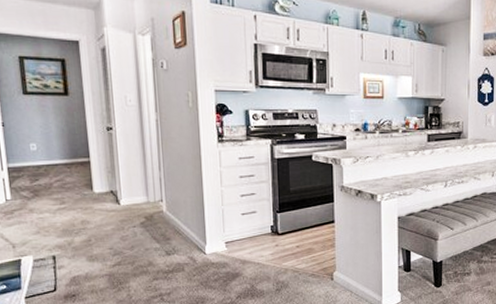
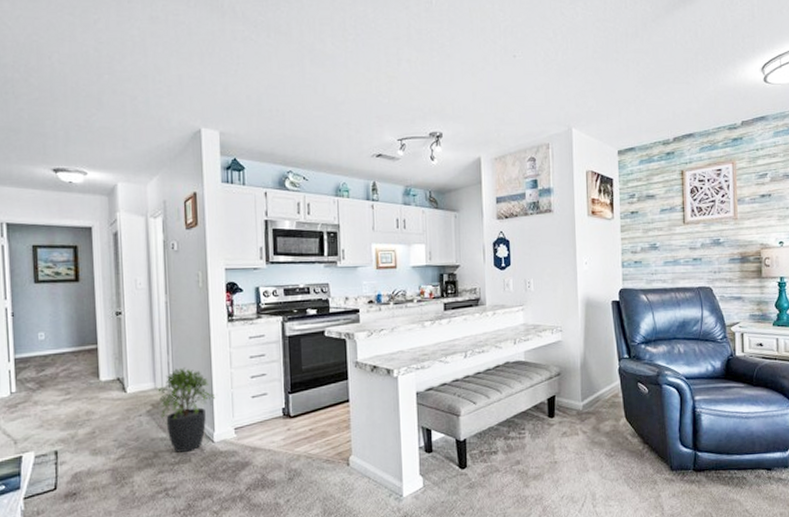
potted plant: none [149,184,208,262] -> present [156,367,217,453]

